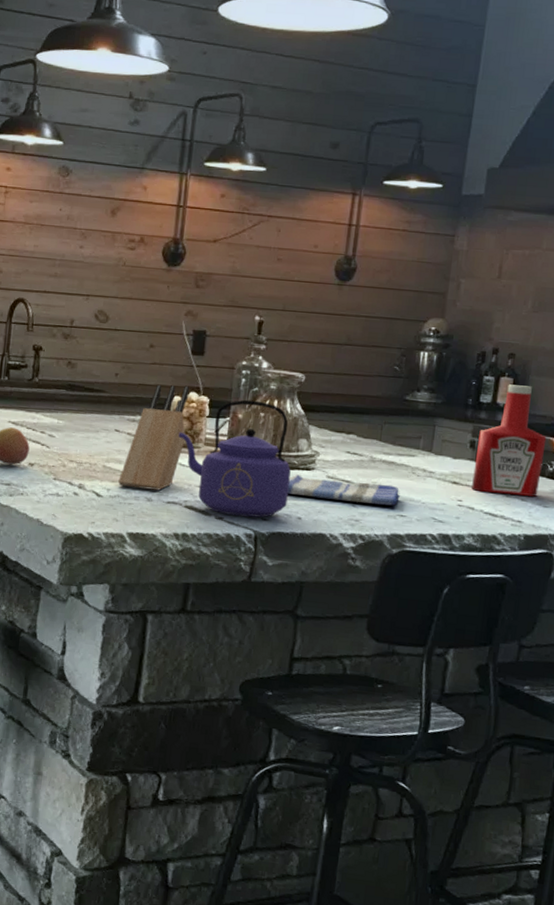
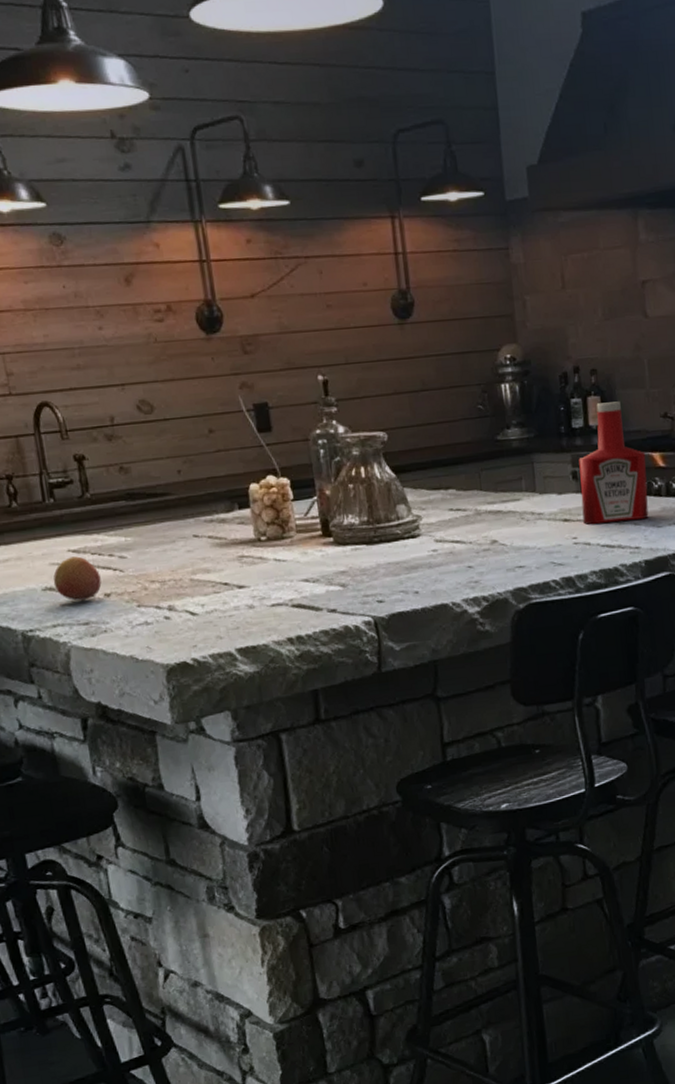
knife block: present [118,384,190,491] -> none [211,469,275,599]
kettle: present [178,399,291,518] -> none [265,471,400,606]
dish towel: present [287,474,400,506] -> none [395,536,514,569]

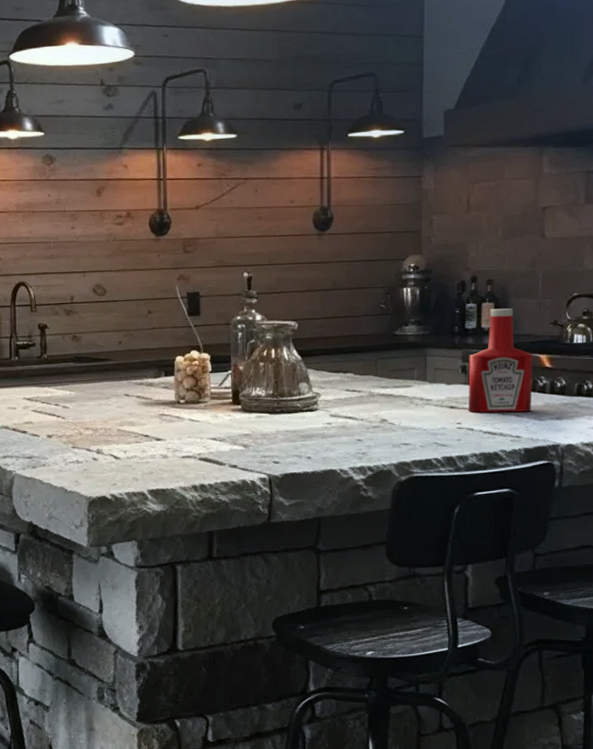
fruit: present [53,556,102,601] -> none [9,403,46,439]

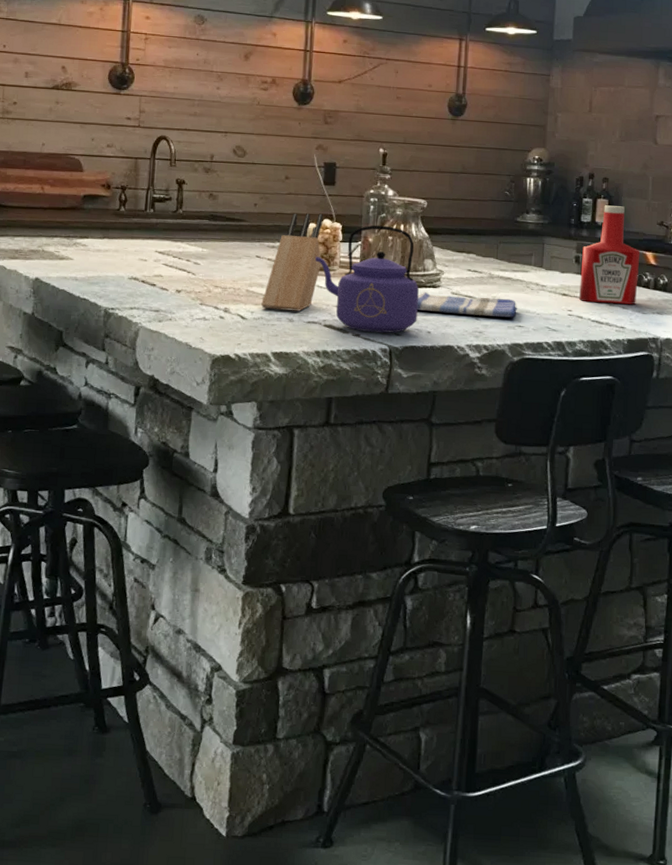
knife block: none [134,345,192,447] -> present [261,213,324,311]
kettle: none [185,352,296,463] -> present [315,225,419,334]
dish towel: none [294,416,402,437] -> present [416,292,517,318]

